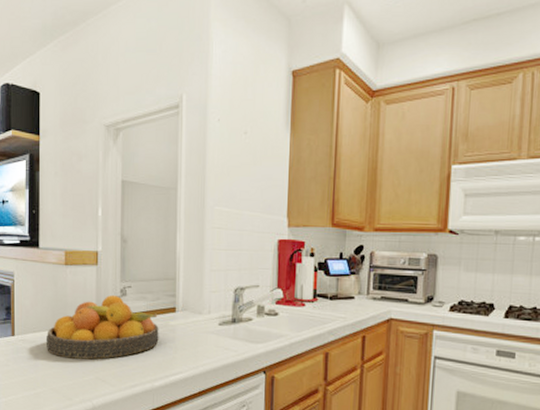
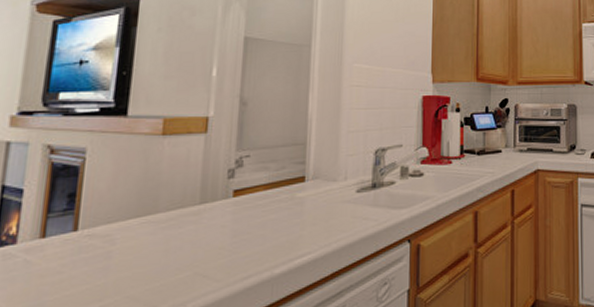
fruit bowl: present [45,294,159,360] -> none [124,167,283,253]

